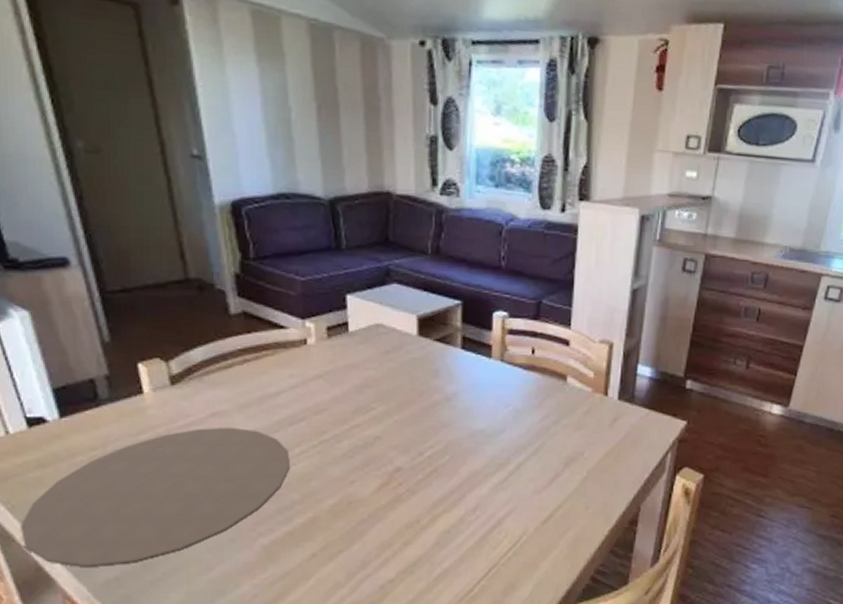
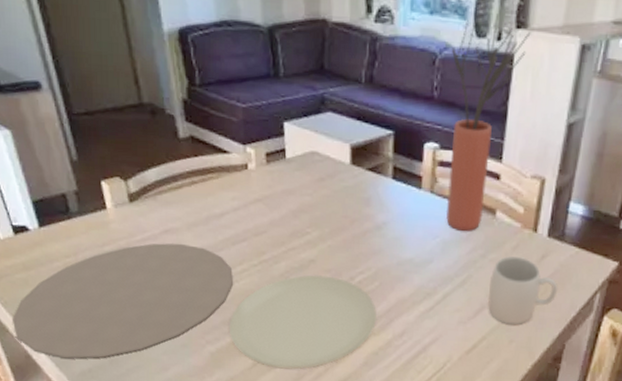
plate: none [284,452,448,557] -> present [228,275,377,370]
vase: none [516,187,593,398] -> present [445,13,531,231]
mug: none [562,420,631,491] -> present [487,256,558,325]

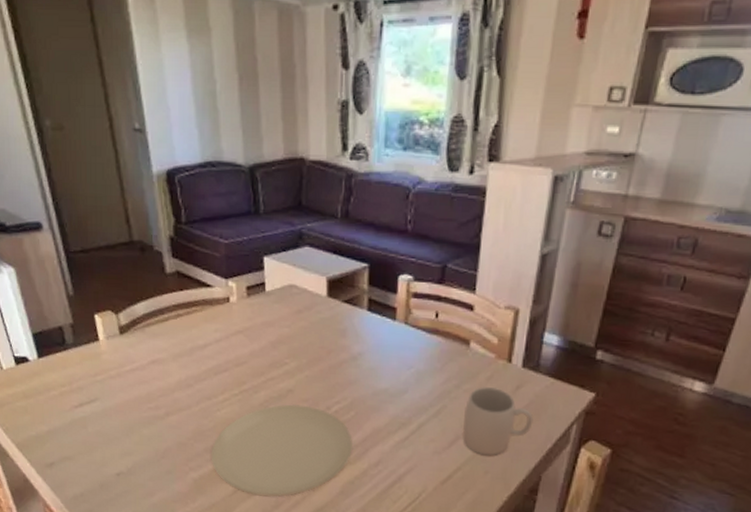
placemat: present [13,243,233,359] -> none [13,373,215,483]
vase: present [445,13,531,231] -> none [420,148,503,362]

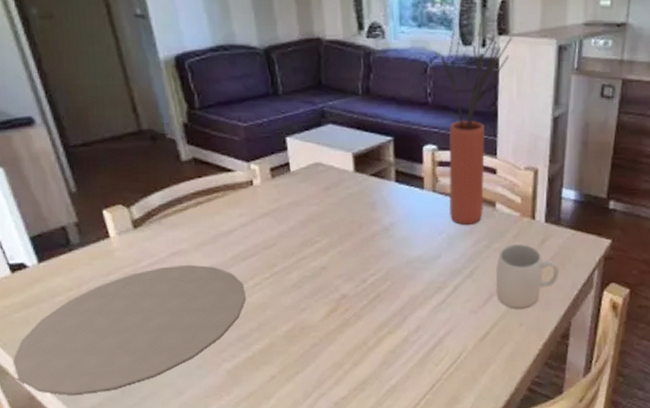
placemat: none [13,373,215,483] -> present [13,264,246,395]
plate: present [211,404,352,497] -> none [244,281,391,378]
vase: none [420,148,503,362] -> present [442,23,512,225]

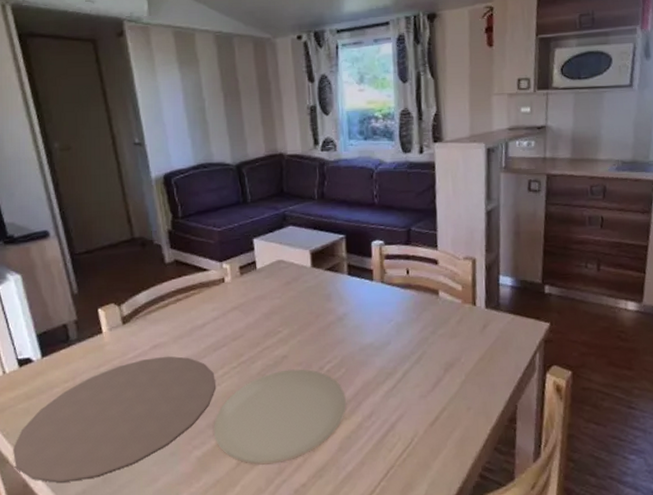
plate: none [244,281,391,378] -> present [213,369,346,465]
vase: present [442,23,512,225] -> none [385,133,446,313]
mug: present [495,243,559,309] -> none [442,328,502,393]

